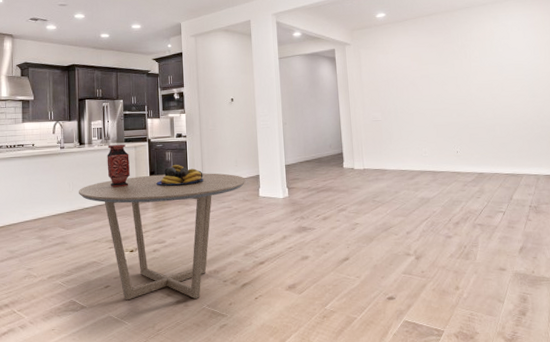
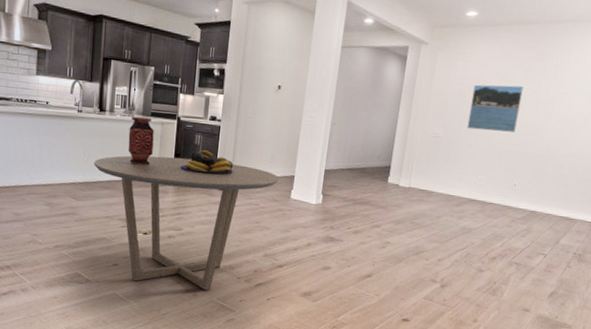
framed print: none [398,66,444,109] -> present [467,84,524,132]

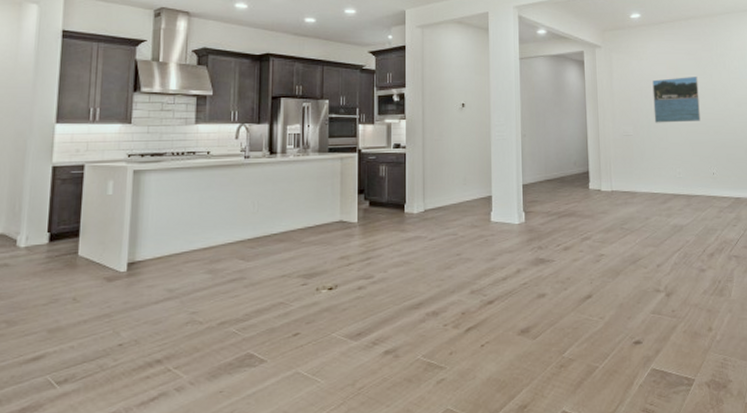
dining table: present [94,155,279,291] -> none [265,192,475,352]
vase: present [128,116,154,166] -> none [304,154,333,209]
fruit bowl: present [180,150,234,174] -> none [366,182,425,208]

